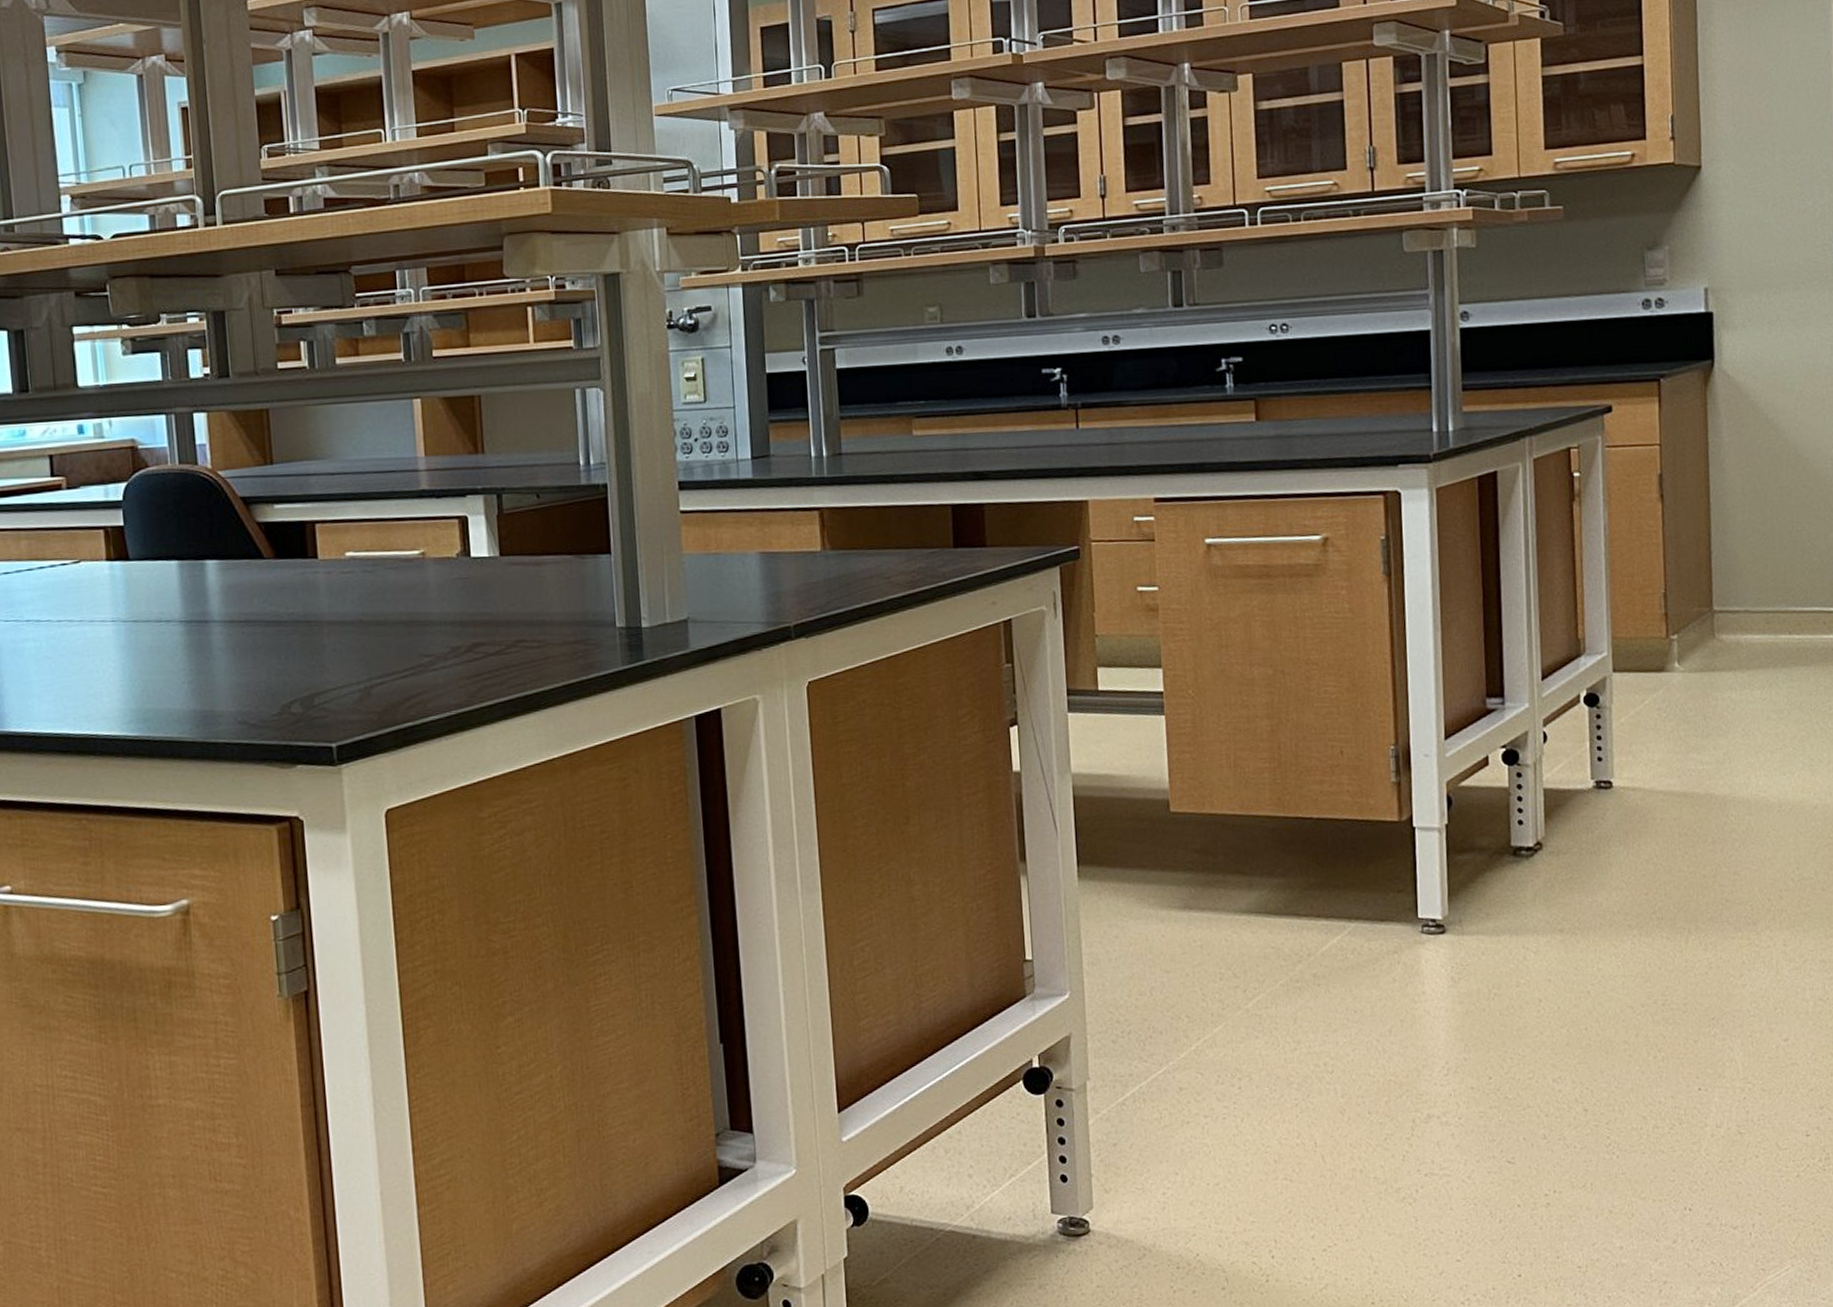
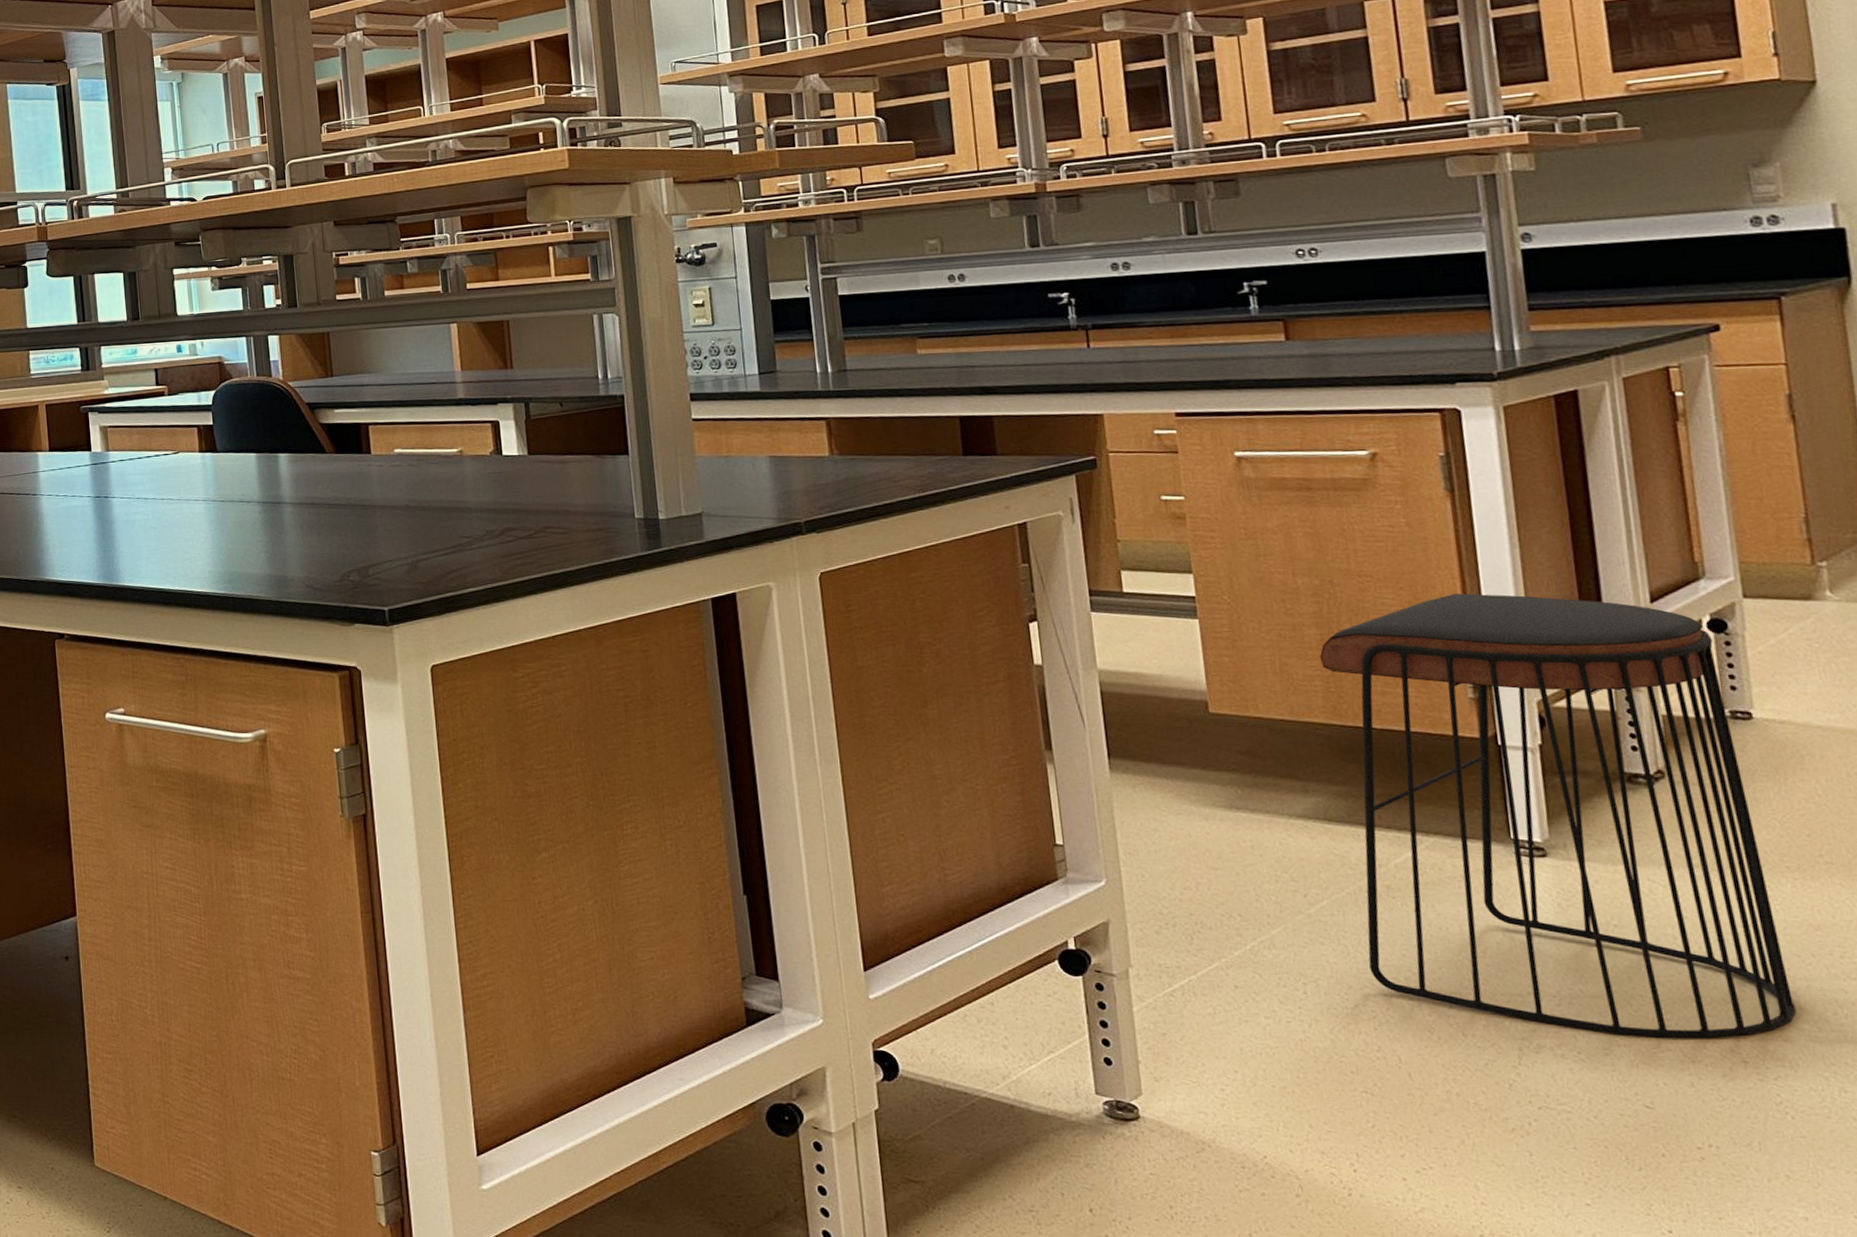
stool: none [1269,677,1627,1098] -> present [1319,593,1796,1039]

